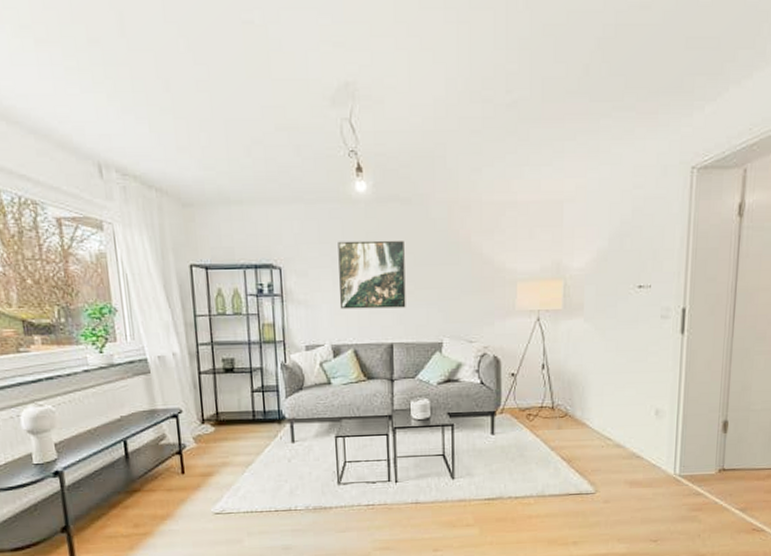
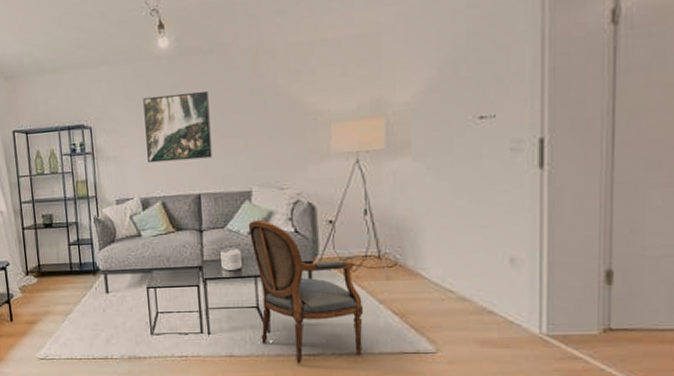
armchair: none [438,370,538,508] -> present [248,219,364,364]

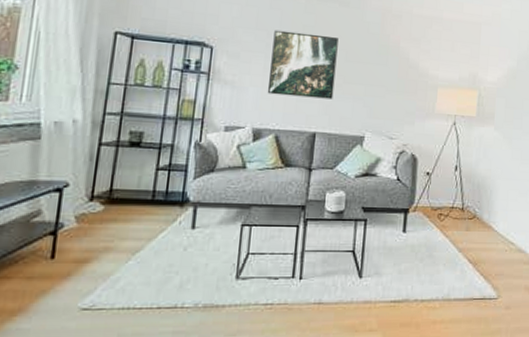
armchair: present [248,219,364,364] -> none [352,164,446,311]

